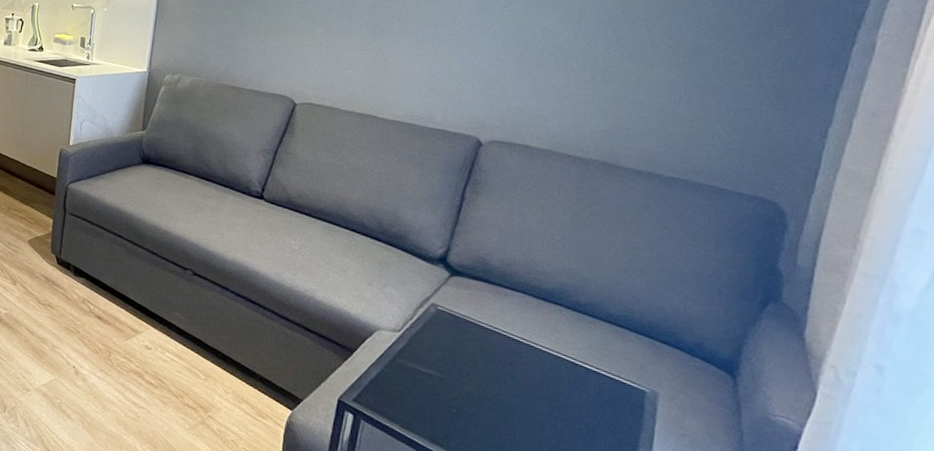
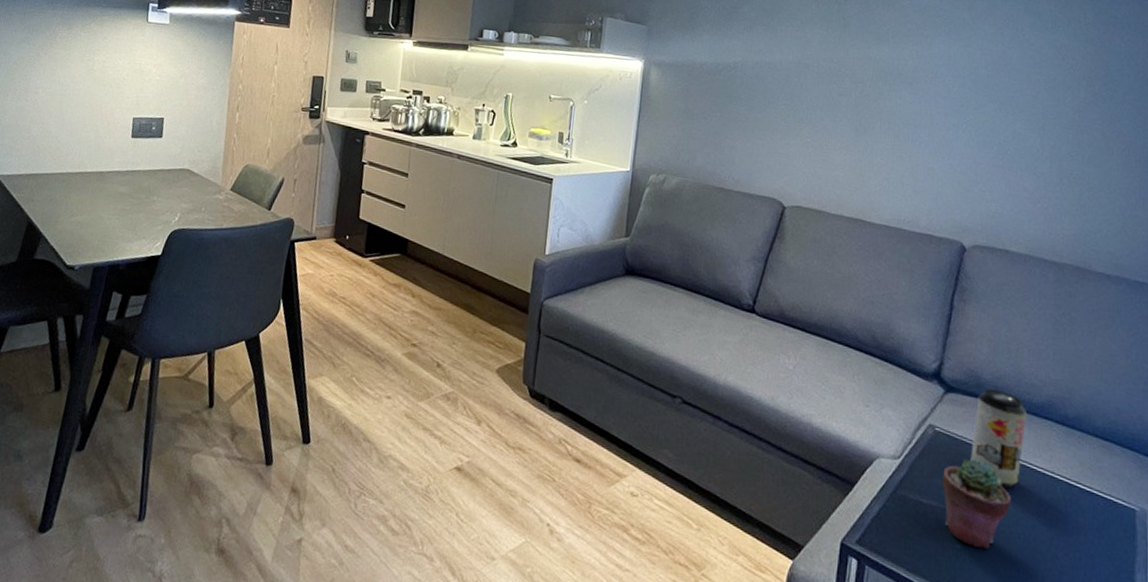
potted succulent: none [441,336,513,415] -> present [941,459,1012,549]
beverage can: none [472,274,535,364] -> present [970,388,1026,488]

